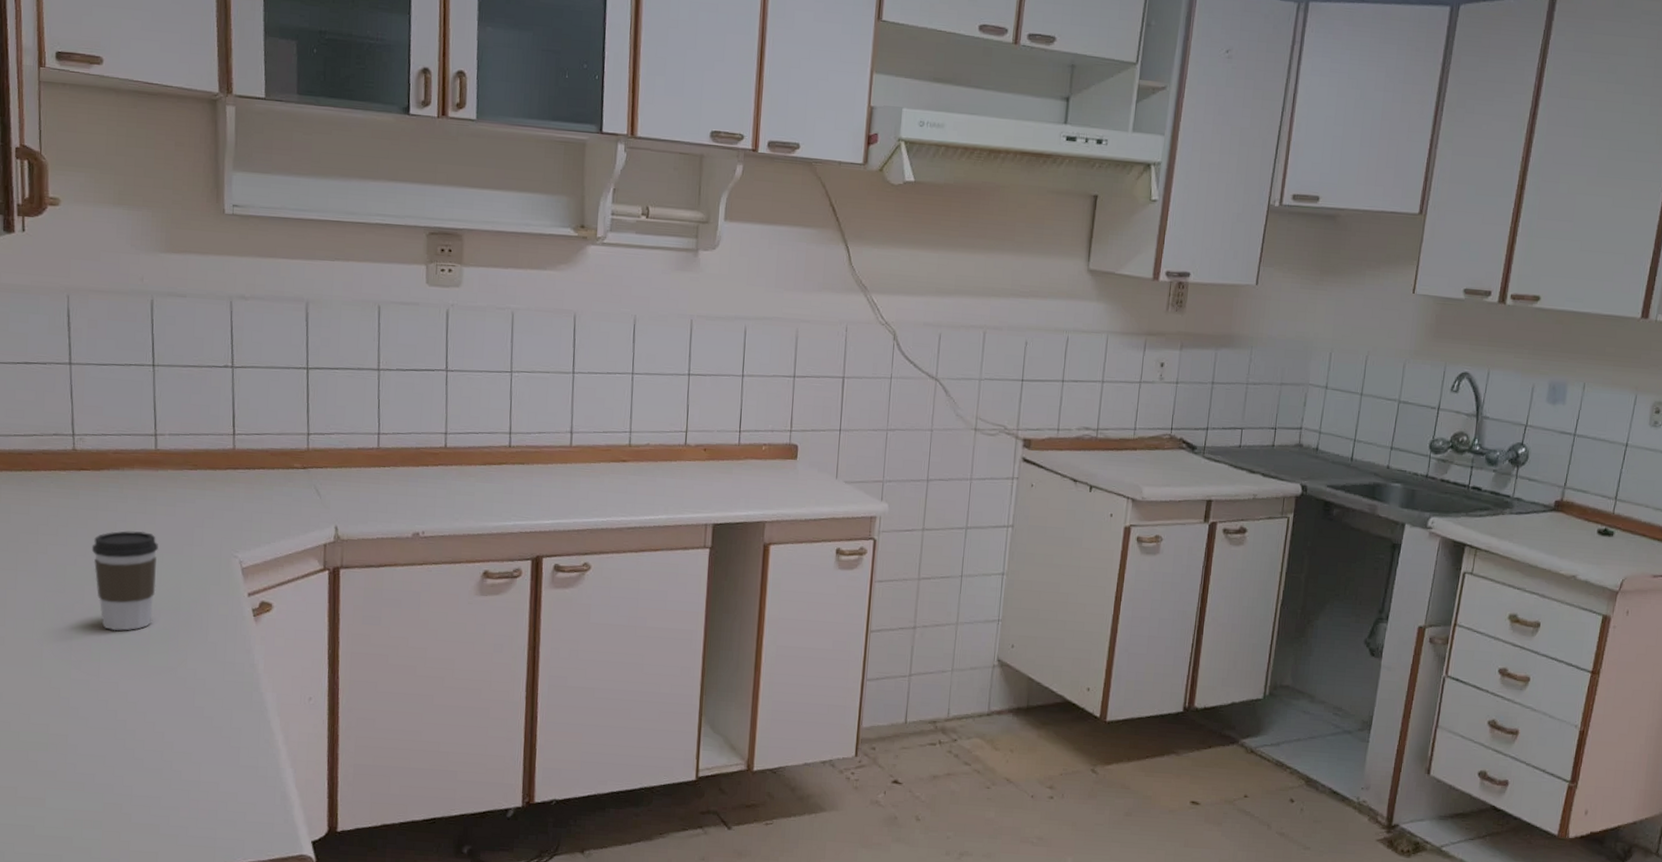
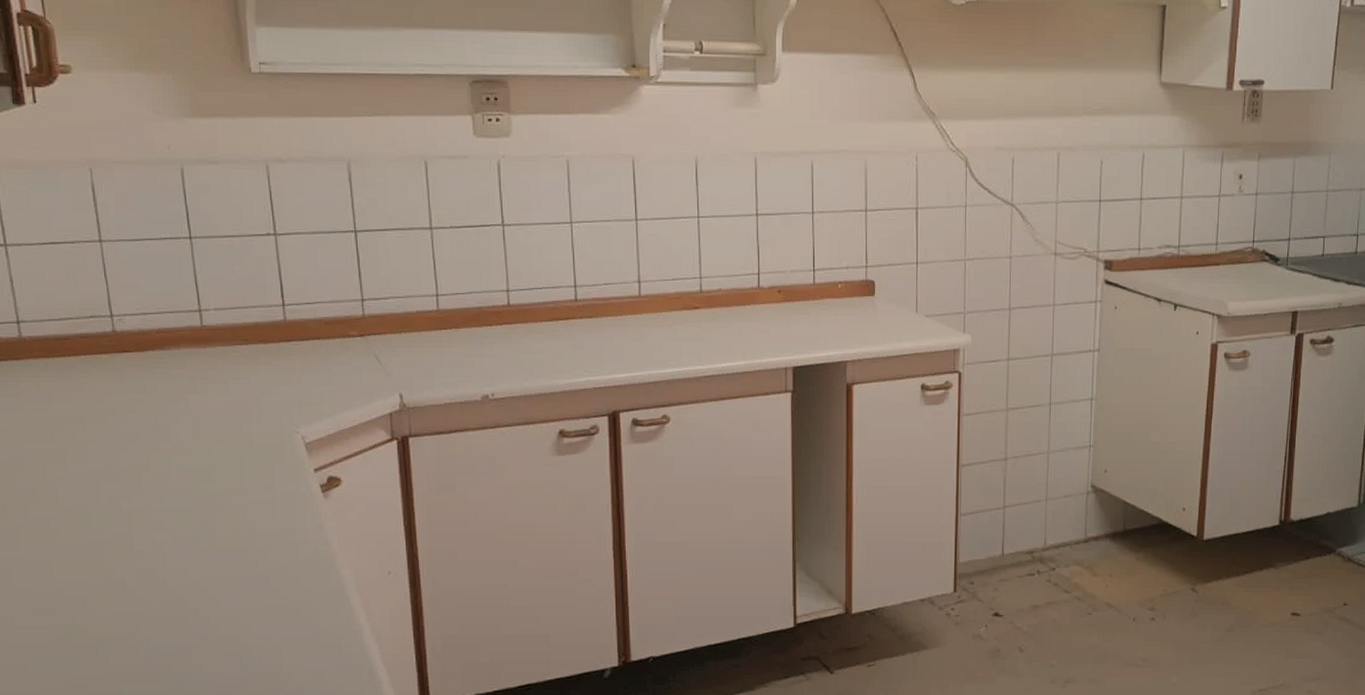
coffee cup: present [91,531,158,631] -> none [143,411,216,517]

